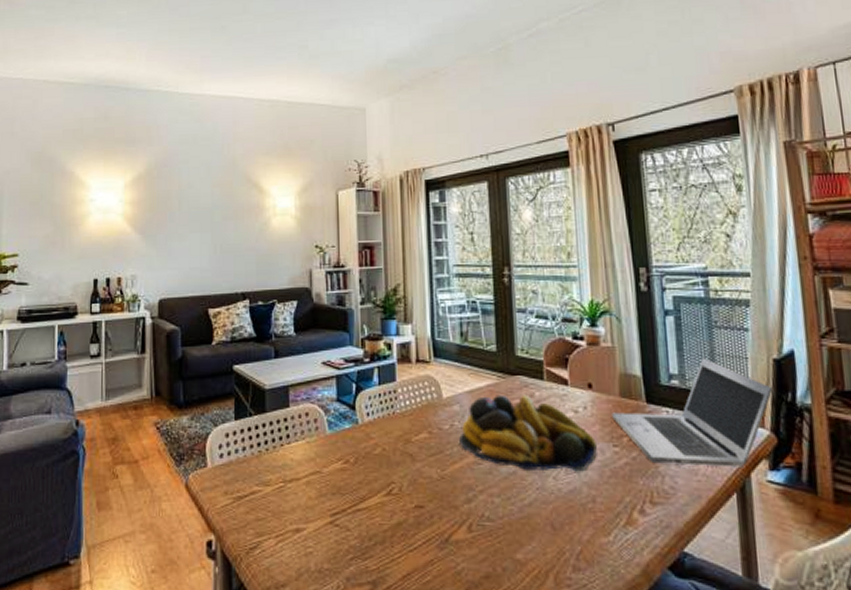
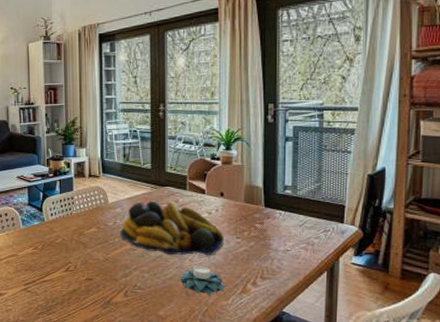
candle holder: none [541,486,608,530] -> present [179,266,228,296]
laptop: present [612,358,773,467] -> none [237,174,365,254]

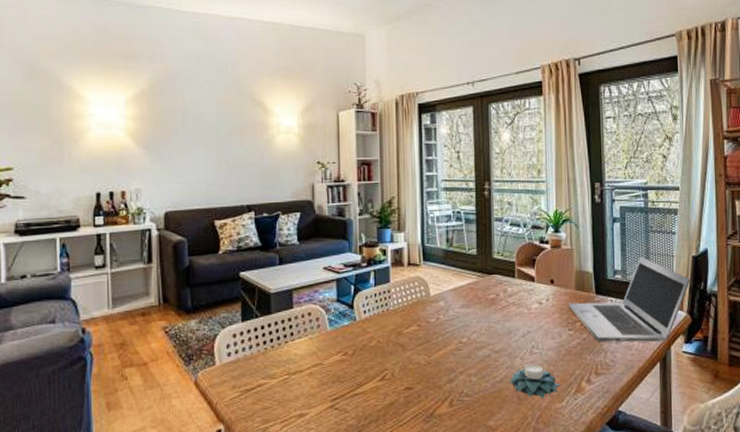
fruit bowl: present [120,200,225,256] -> none [444,290,557,353]
laptop: none [237,174,365,254] -> present [568,256,691,343]

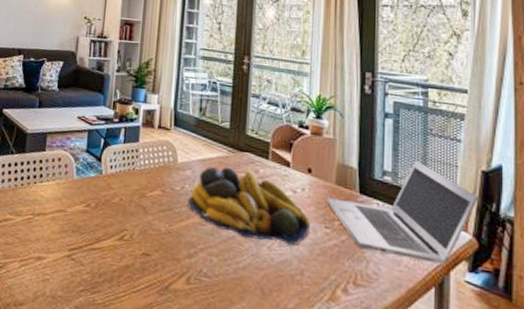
fruit bowl: none [444,290,557,353] -> present [188,166,311,245]
candle holder: present [510,364,562,399] -> none [254,256,313,299]

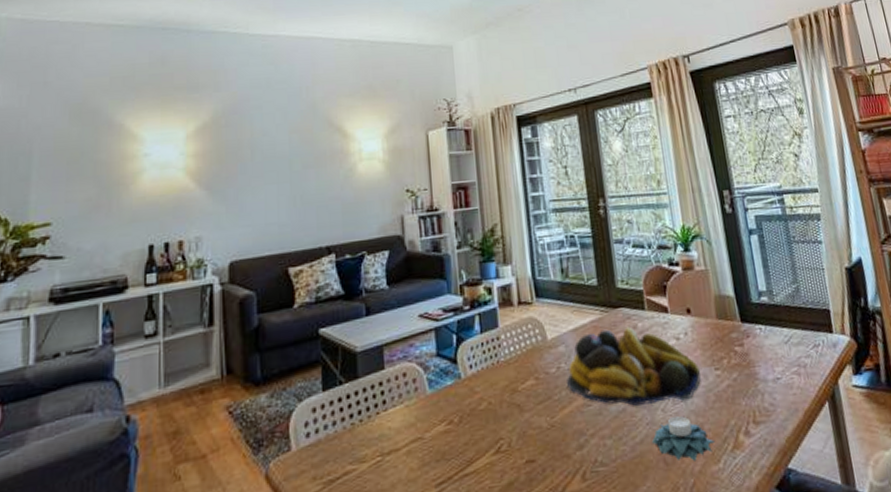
candle holder: none [254,256,313,299] -> present [652,416,716,461]
laptop: present [327,160,479,265] -> none [711,272,849,382]

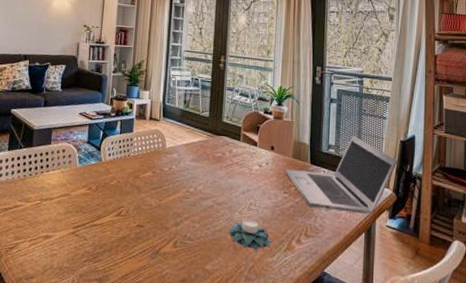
fruit bowl: present [567,326,701,406] -> none [175,148,273,209]
laptop: none [711,272,849,382] -> present [285,135,398,215]

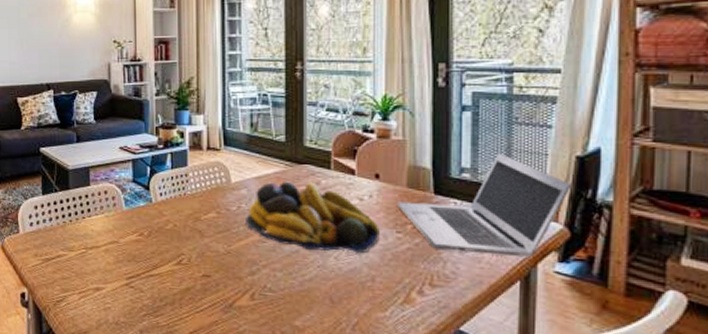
fruit bowl: none [175,148,273,209] -> present [246,181,381,254]
candle holder: present [228,219,274,252] -> none [321,266,386,305]

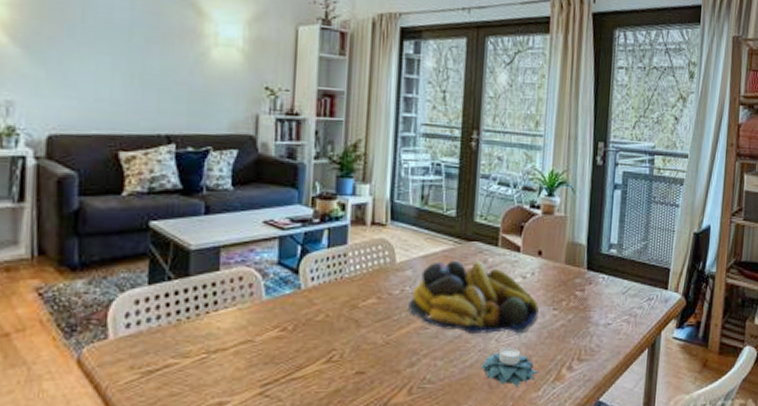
candle holder: none [321,266,386,305] -> present [481,347,540,387]
laptop: present [397,153,572,258] -> none [556,230,690,327]

